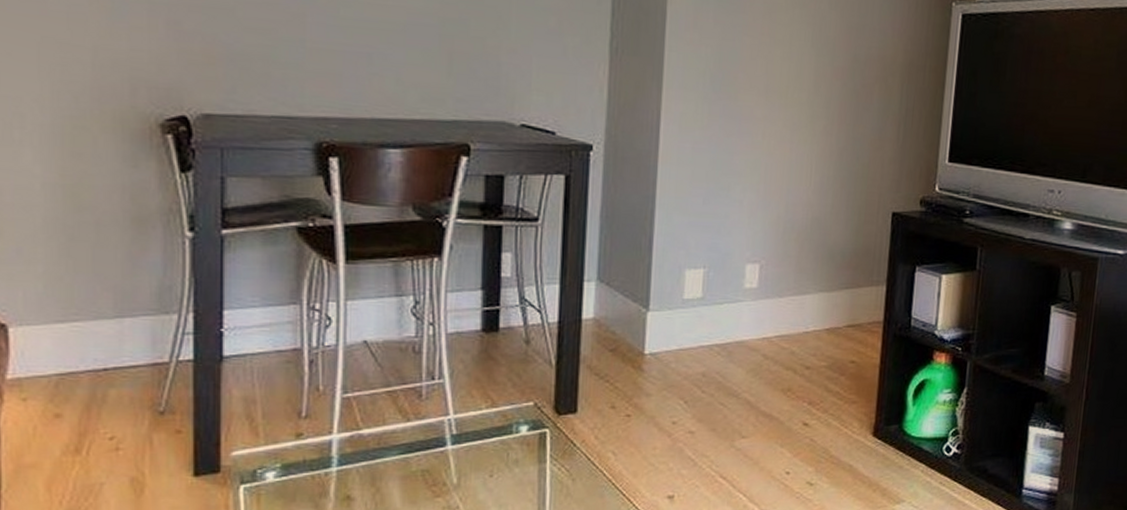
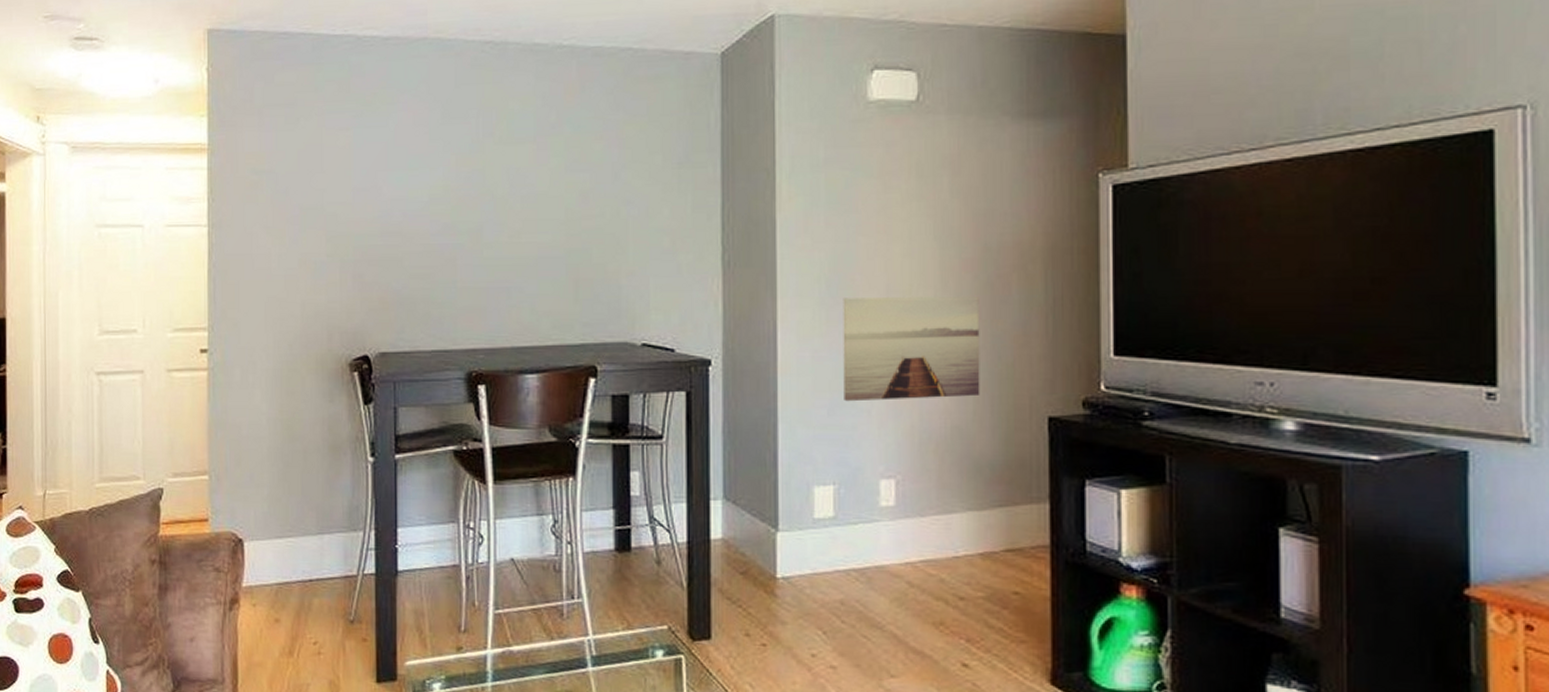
wall art: none [719,94,846,192] -> present [843,297,980,402]

